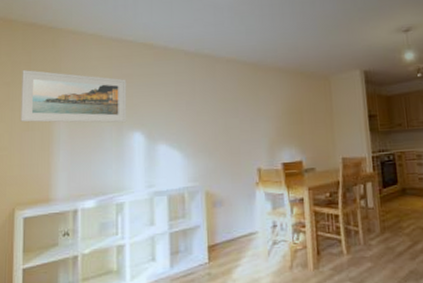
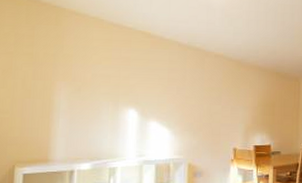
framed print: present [20,70,127,123] -> none [22,43,125,100]

